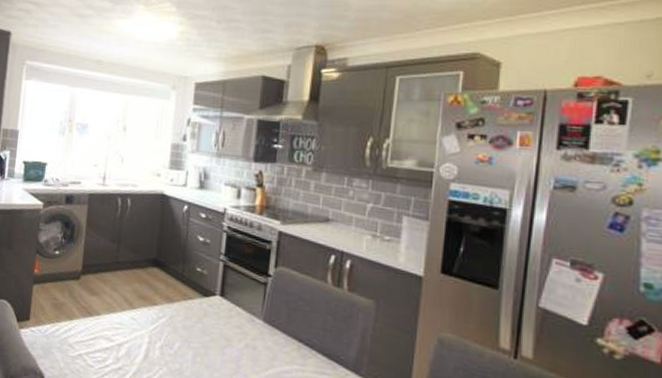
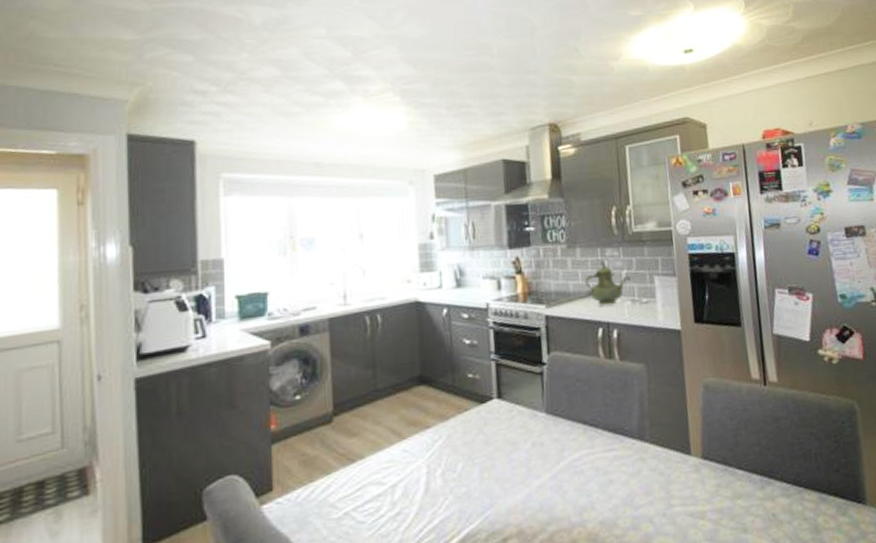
teapot: none [324,189,377,236] -> present [584,260,632,306]

